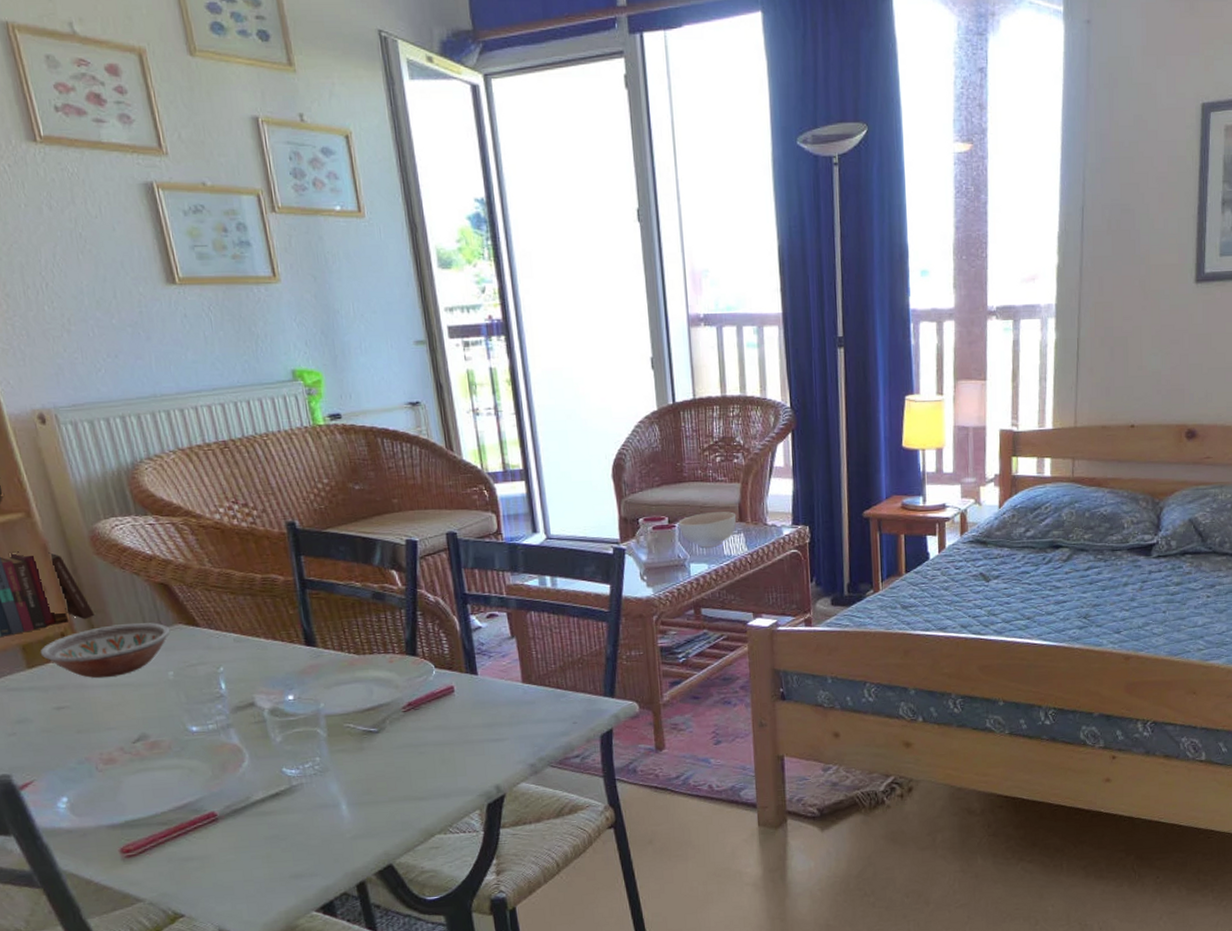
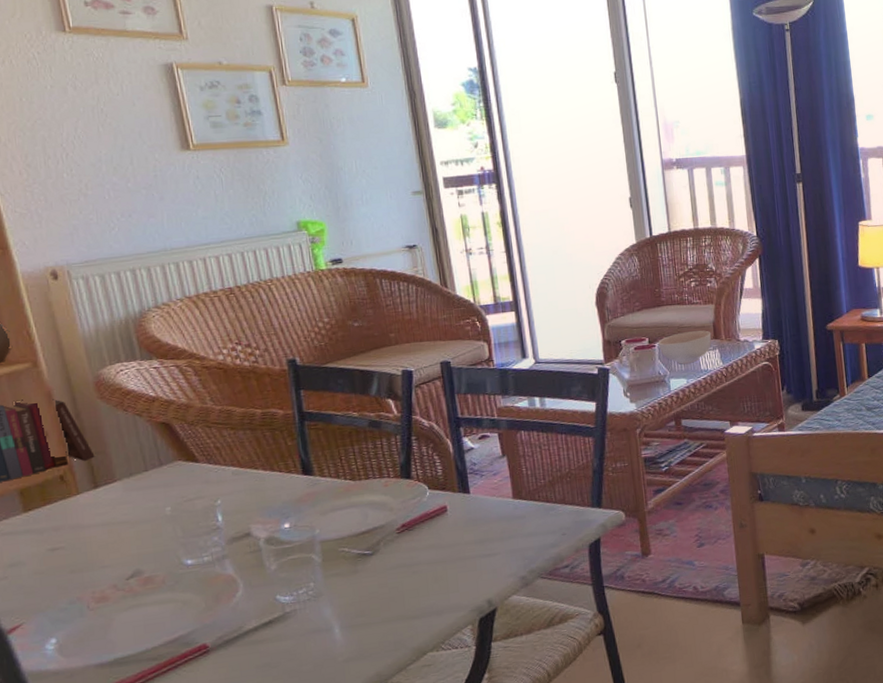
bowl: present [40,622,171,679] -> none [37,461,170,518]

